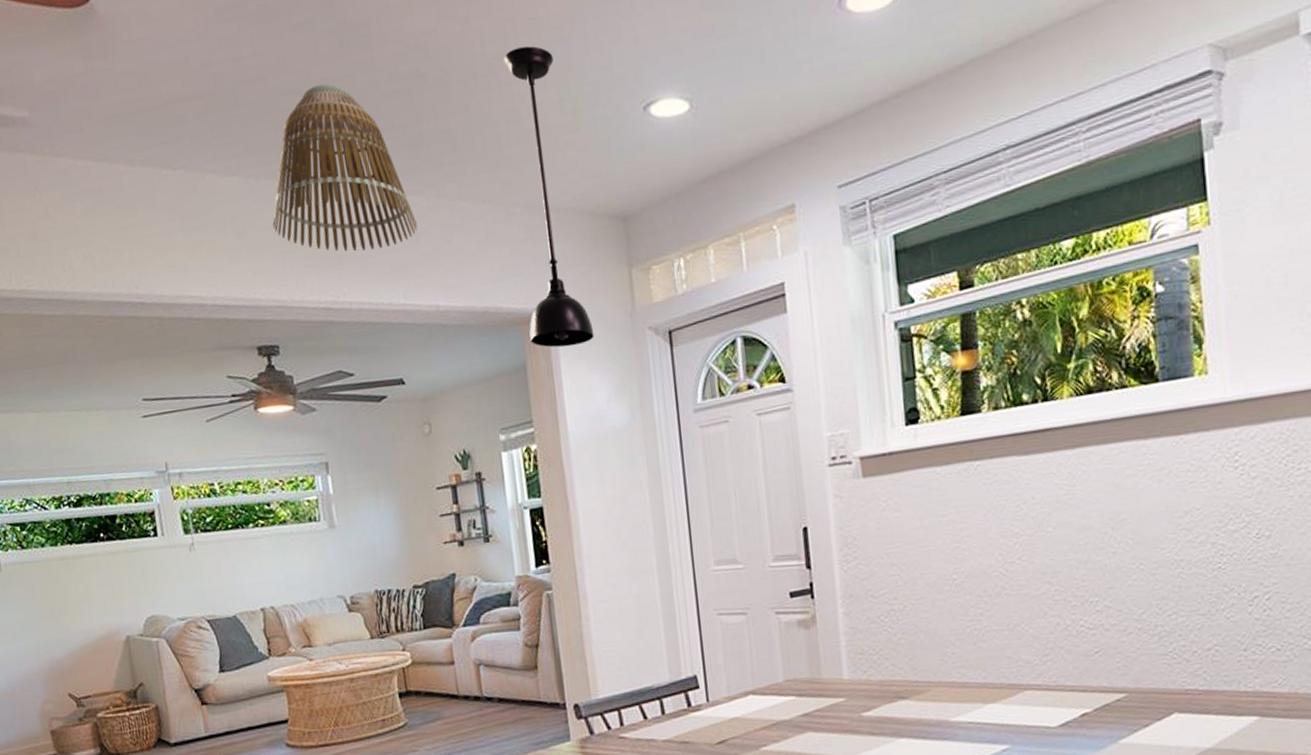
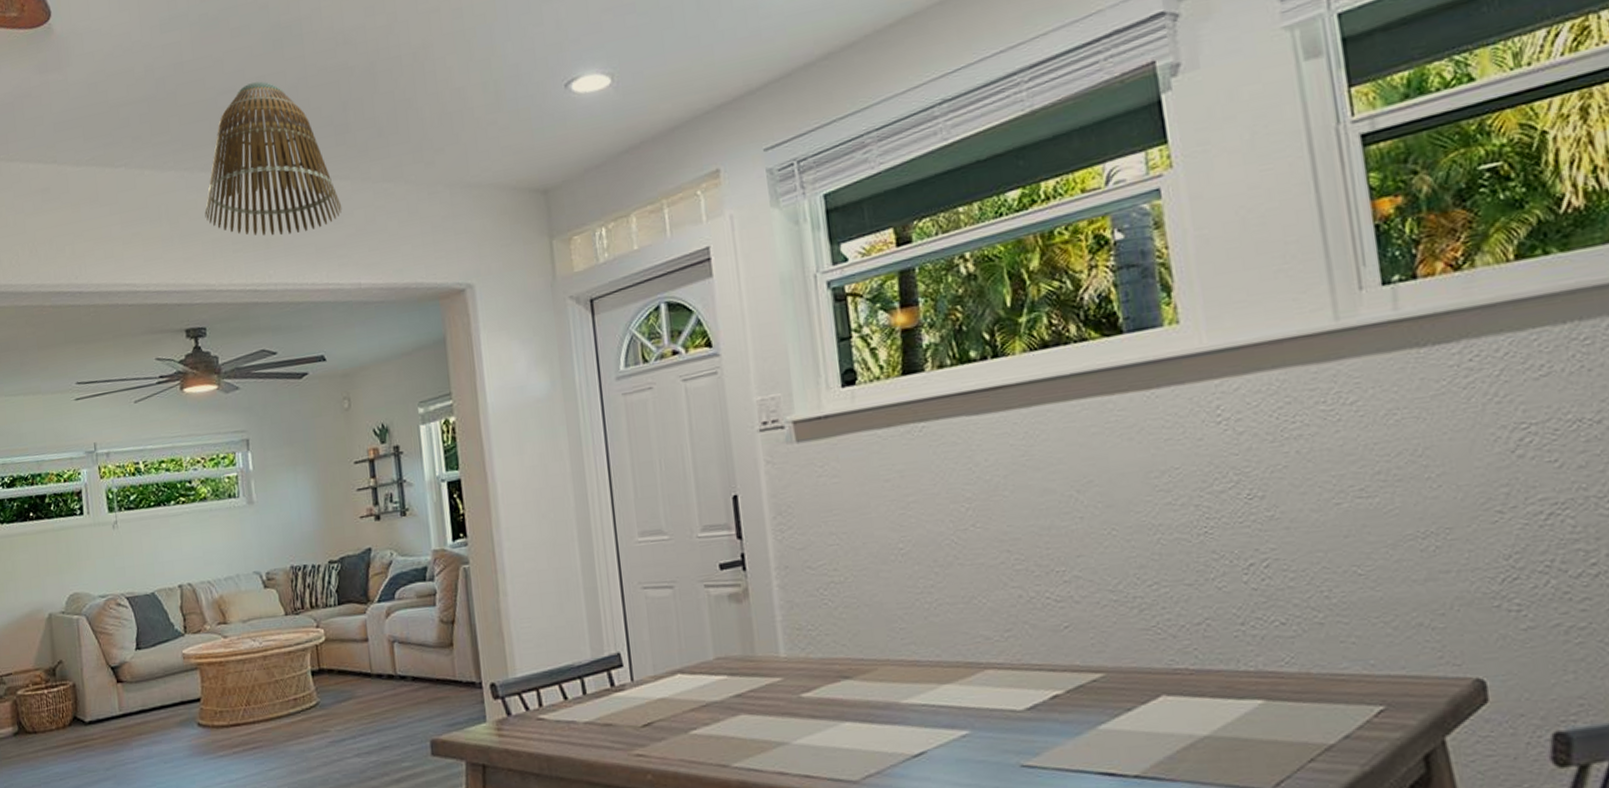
light fixture: present [503,46,594,348] -> none [428,34,514,320]

